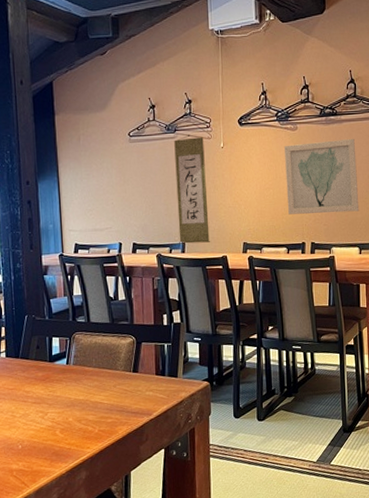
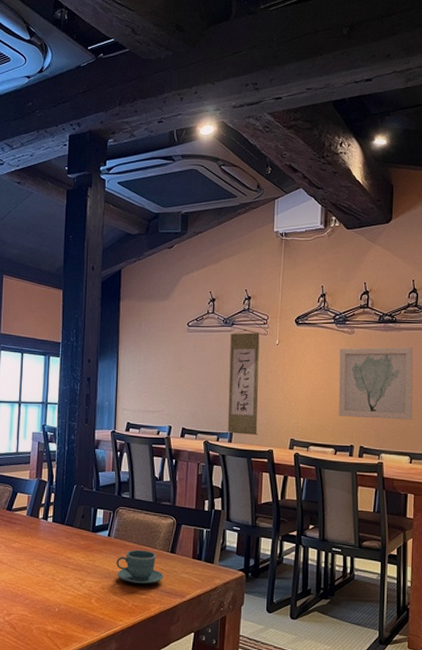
teacup: none [78,373,128,409] -> present [116,549,163,584]

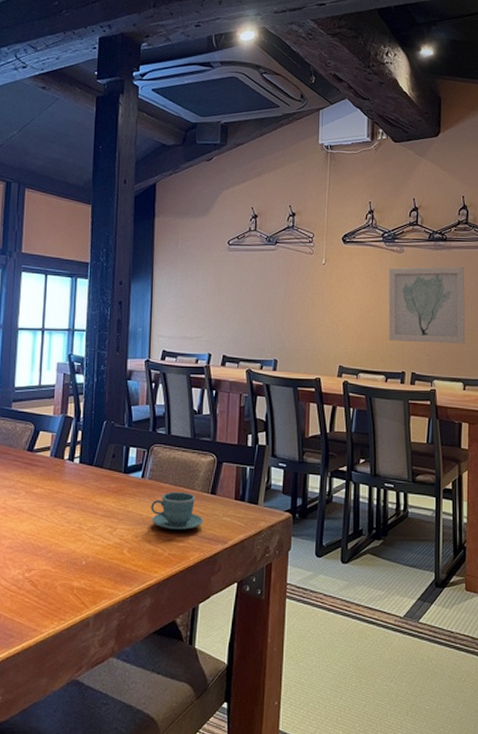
wall scroll: present [227,329,260,435] -> none [271,247,305,362]

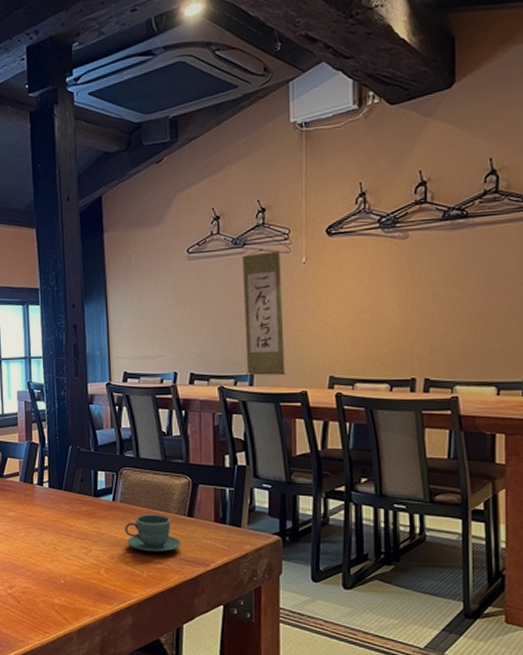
wall scroll: none [271,247,305,362] -> present [242,248,287,376]
wall art: present [388,266,466,344] -> none [390,246,499,344]

